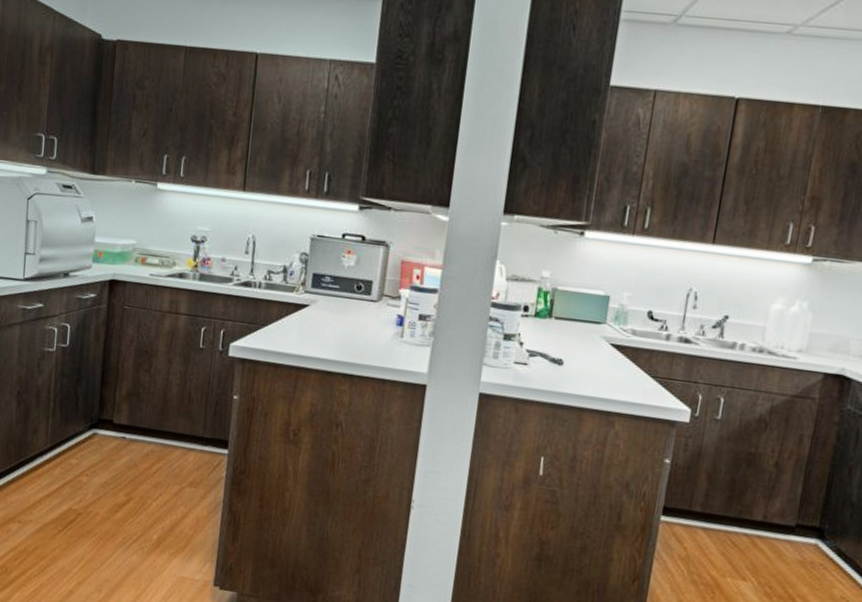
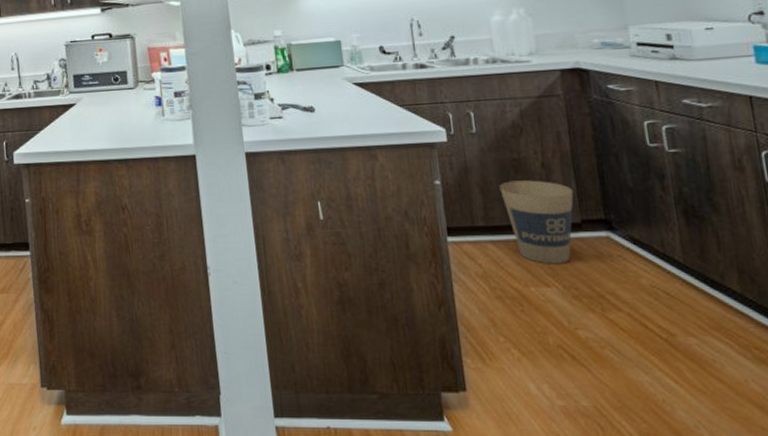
trash can: none [726,473,798,562] -> present [499,180,574,264]

